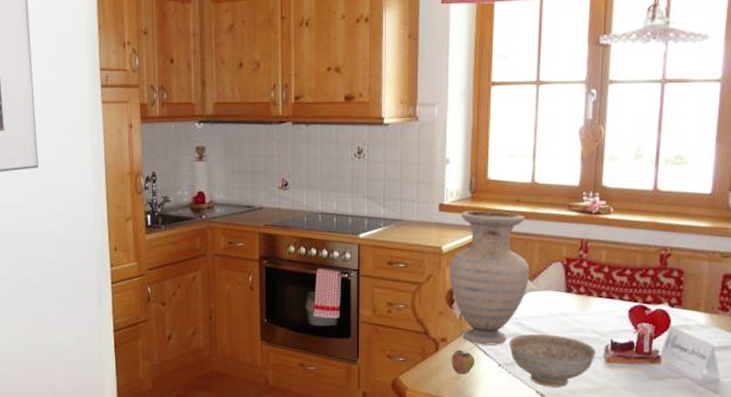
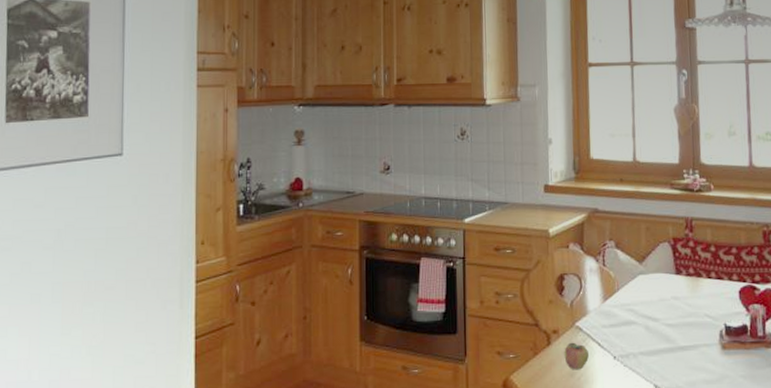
vase: present [449,211,530,345] -> none [557,191,638,336]
decorative bowl: present [509,335,596,387] -> none [623,321,711,380]

